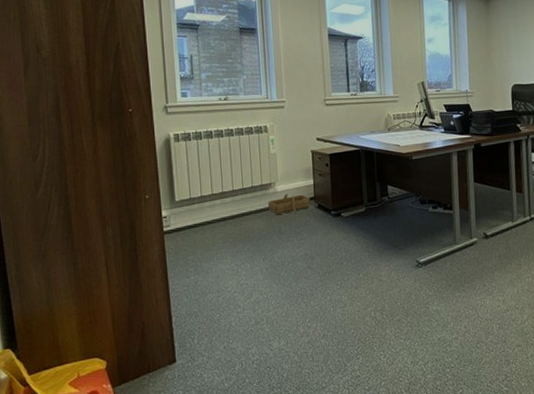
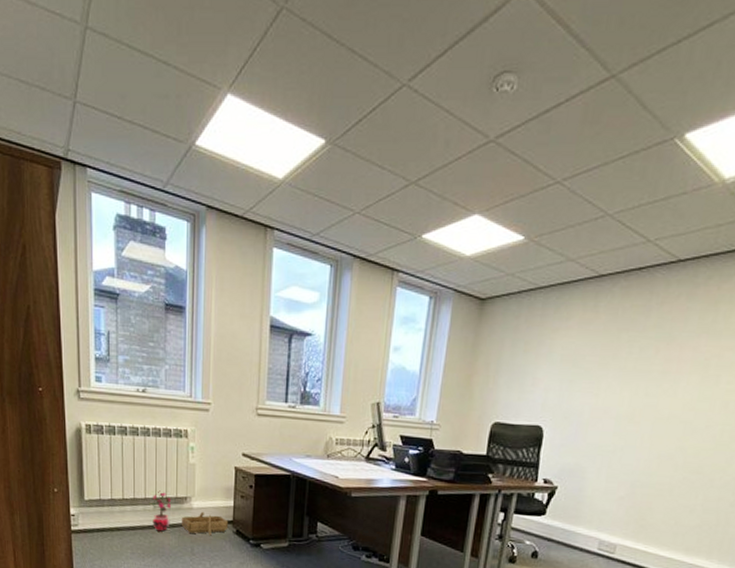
potted plant: none [237,181,258,218] -> present [149,490,172,532]

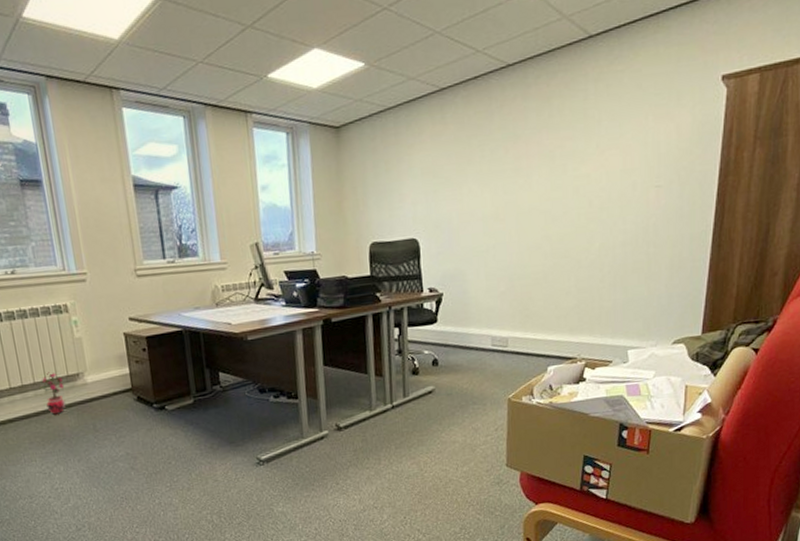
wooden boat: present [181,511,229,536] -> none [77,384,129,410]

